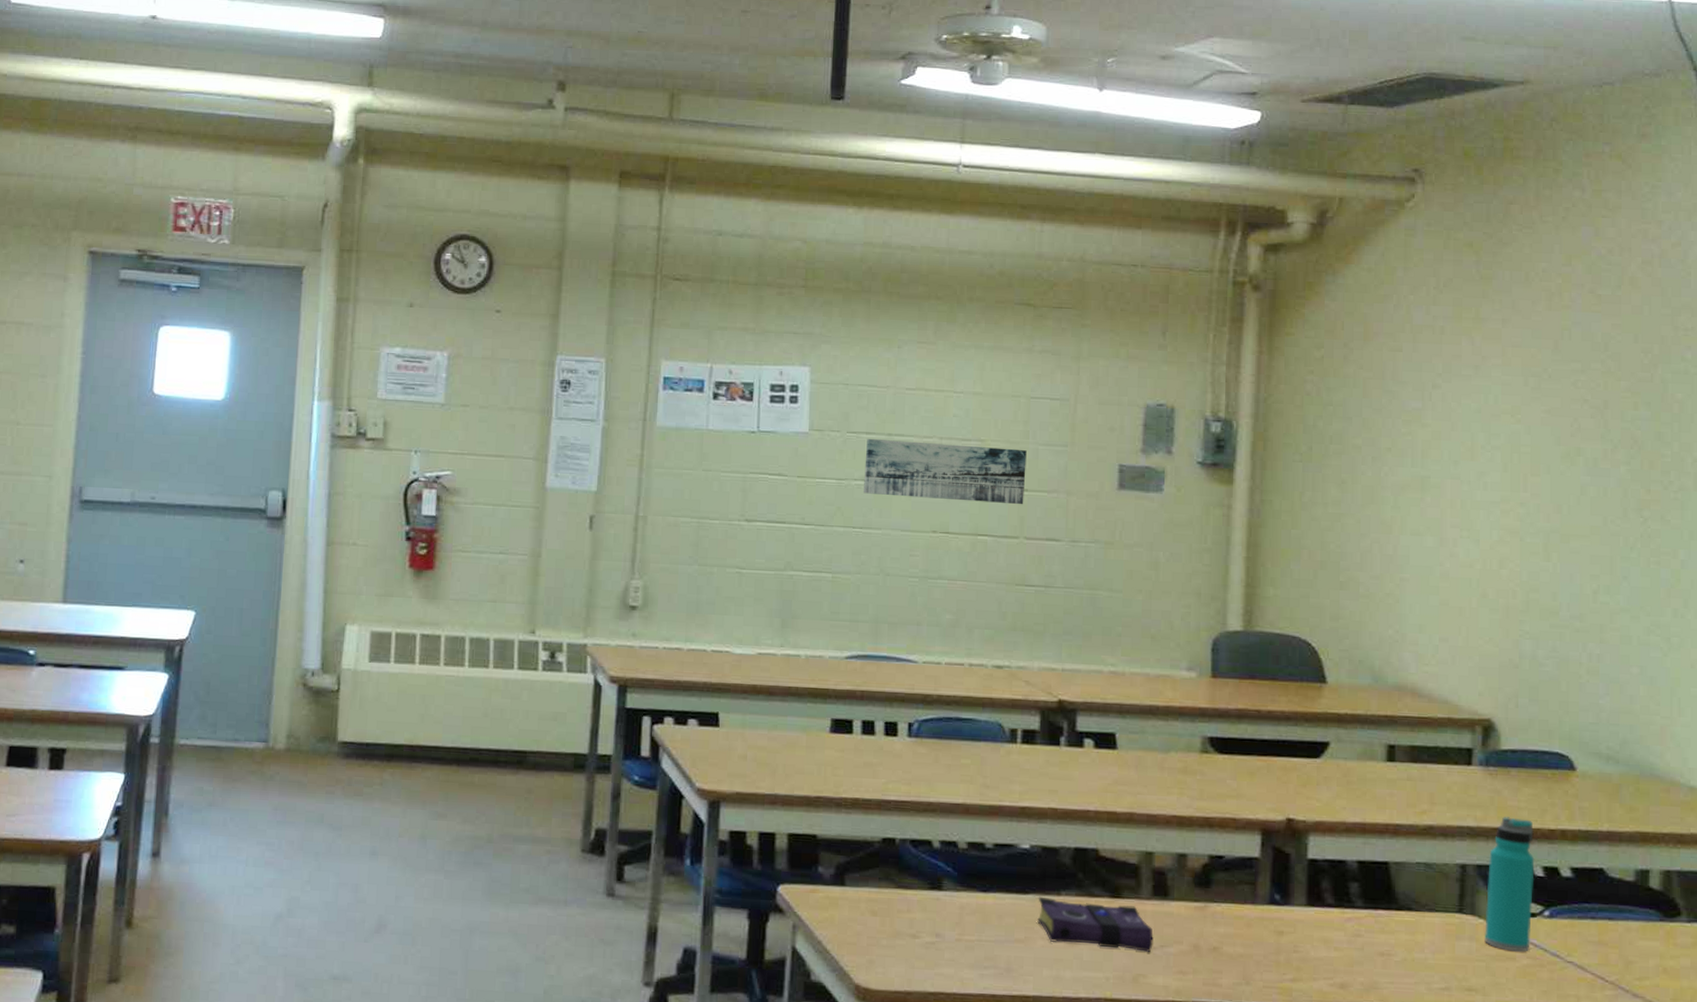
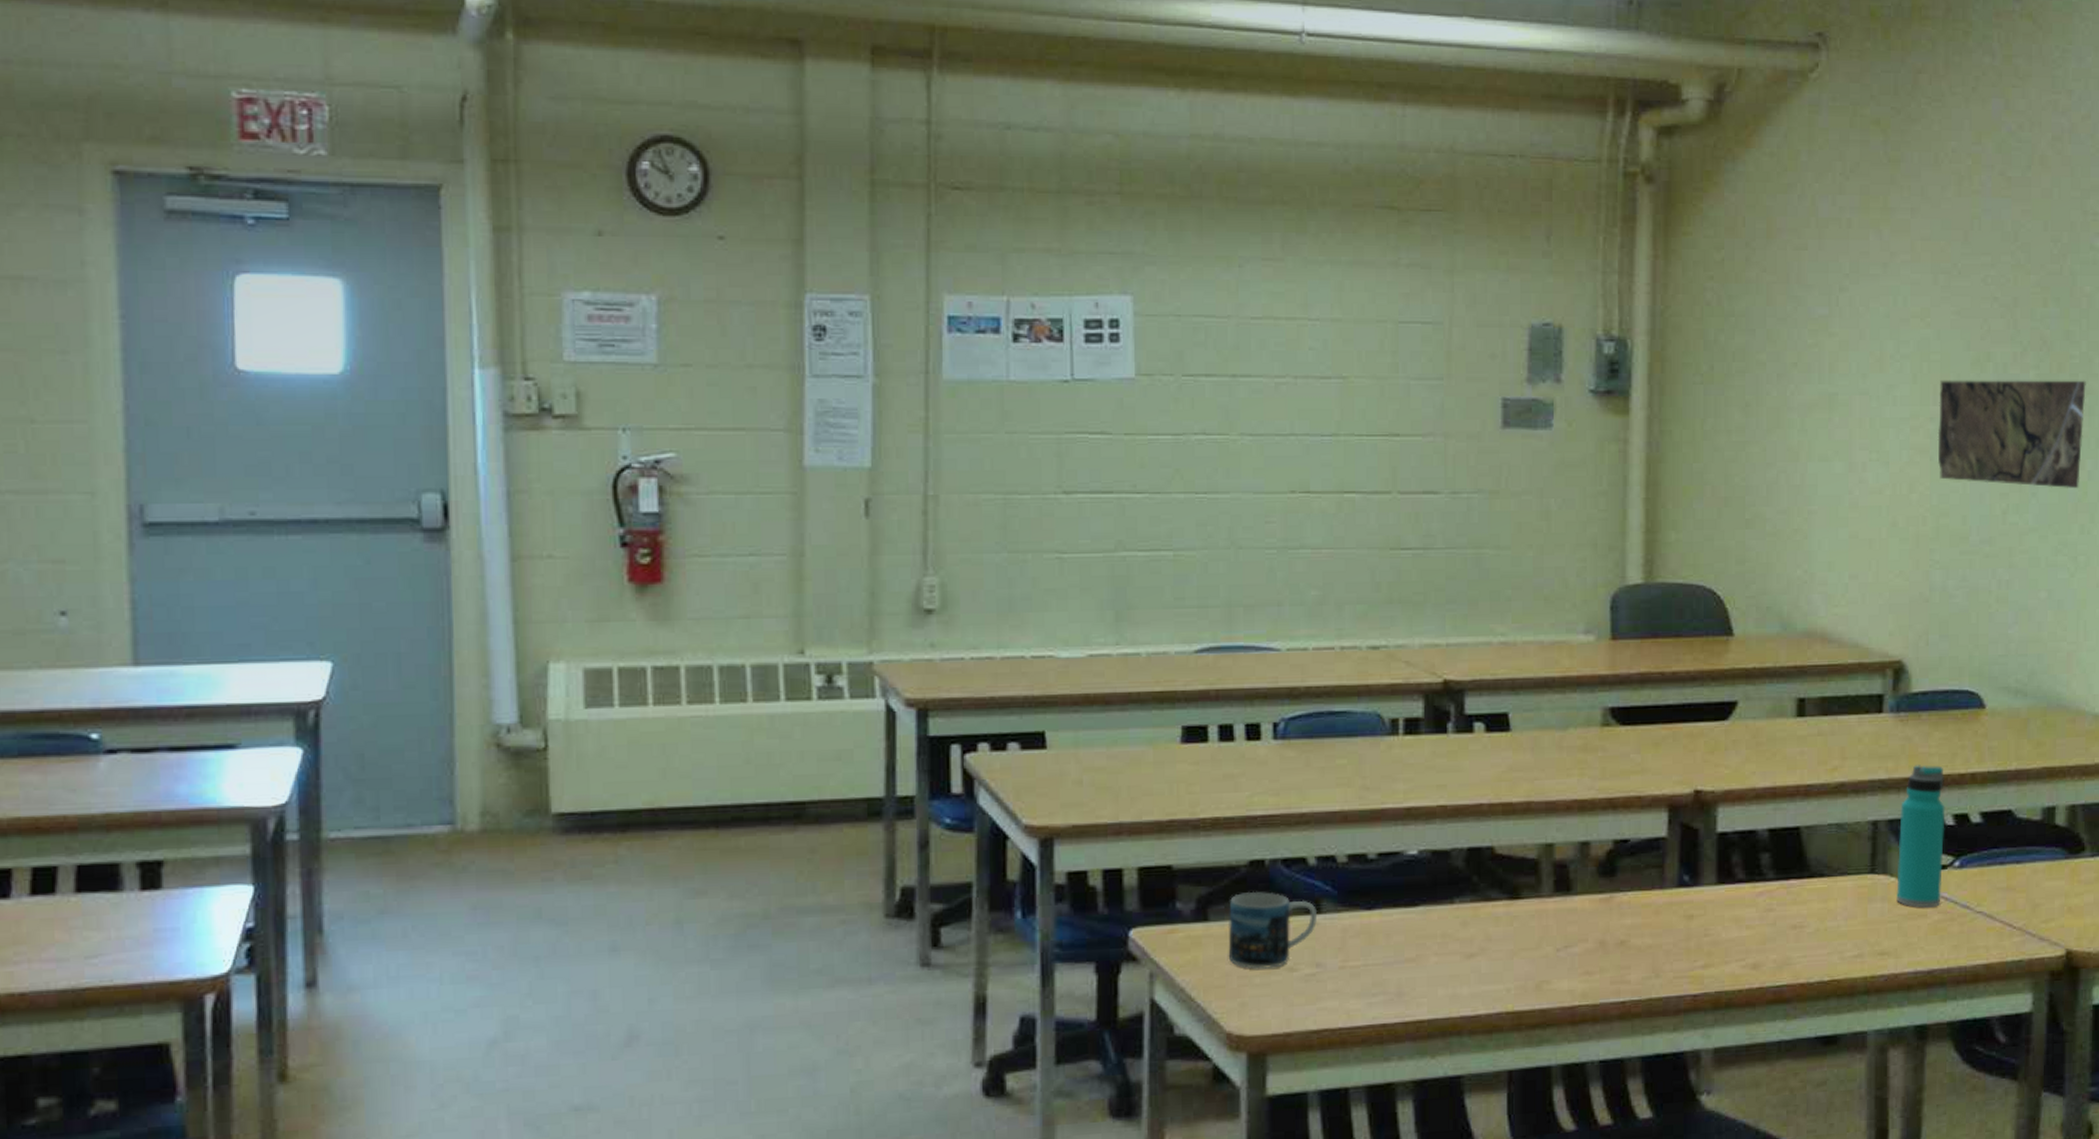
mug: none [860,864,940,933] -> present [1228,891,1318,969]
wall art: present [864,438,1027,505] -> none [1205,381,1397,453]
book: present [1037,896,1154,952] -> none [1429,906,1557,957]
map: none [1527,470,1678,576] -> present [1937,380,2086,489]

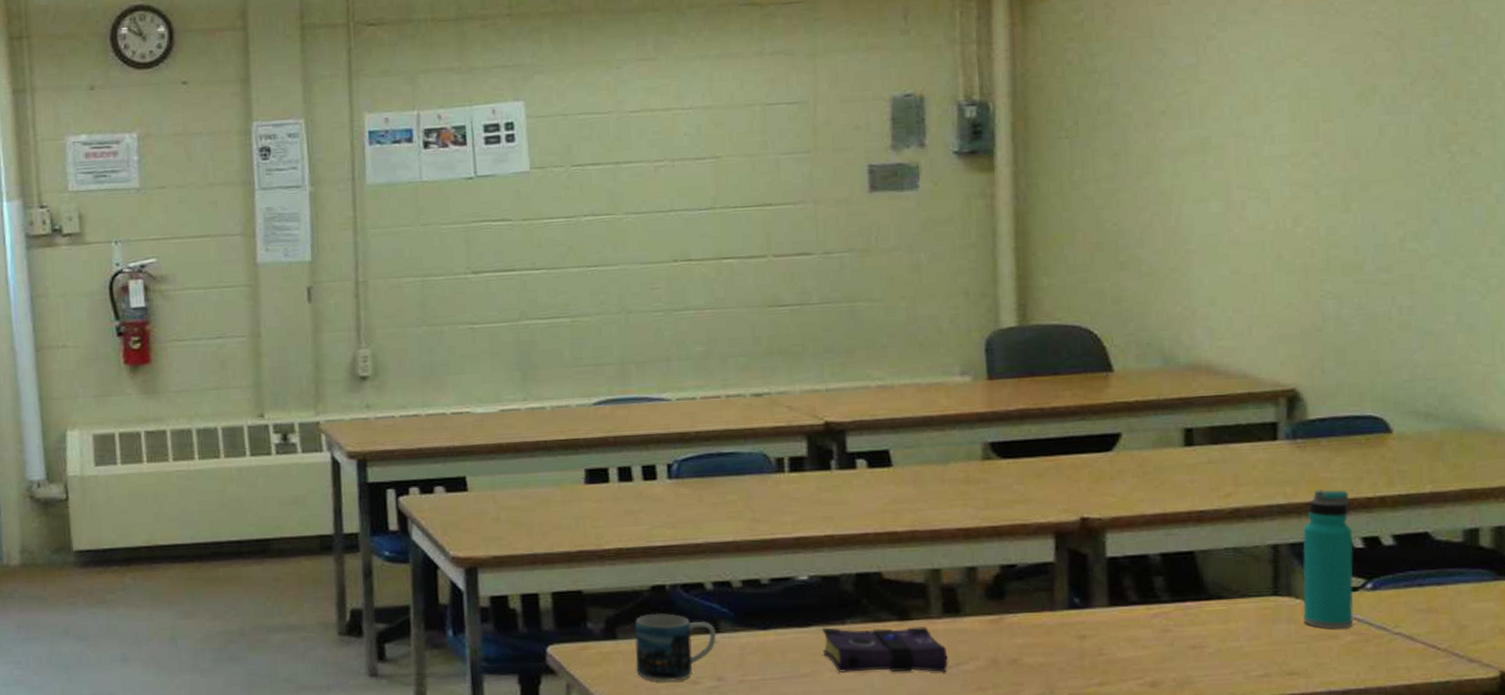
book: none [1429,906,1557,957] -> present [821,626,948,673]
map: present [1937,380,2086,489] -> none [1321,104,1489,213]

